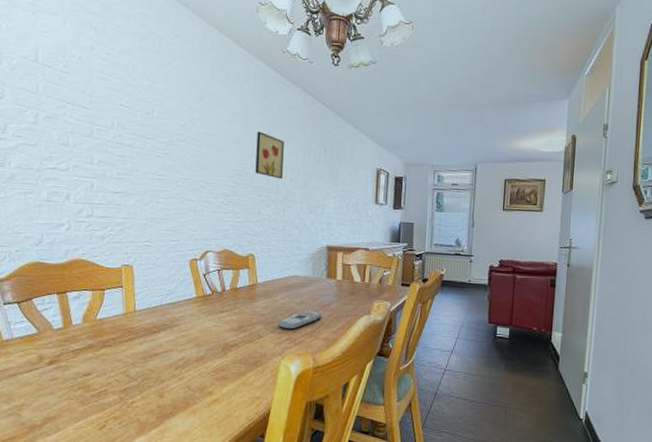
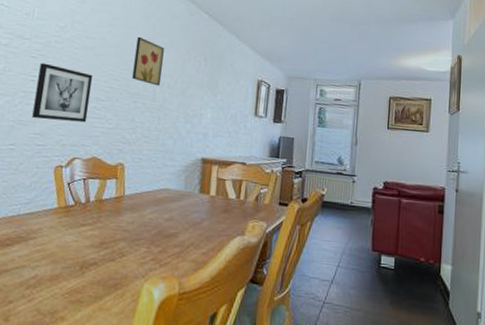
wall art: none [163,161,218,218] -> present [32,62,93,123]
remote control: present [277,309,323,330] -> none [142,227,193,249]

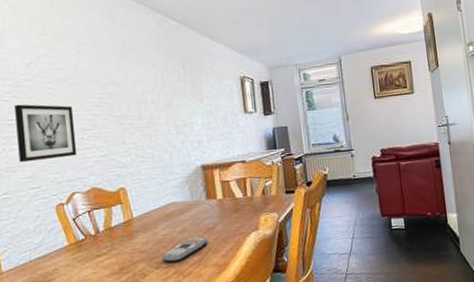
wall art: present [132,36,164,86] -> none [109,57,143,104]
remote control: none [142,227,193,249] -> present [161,236,209,263]

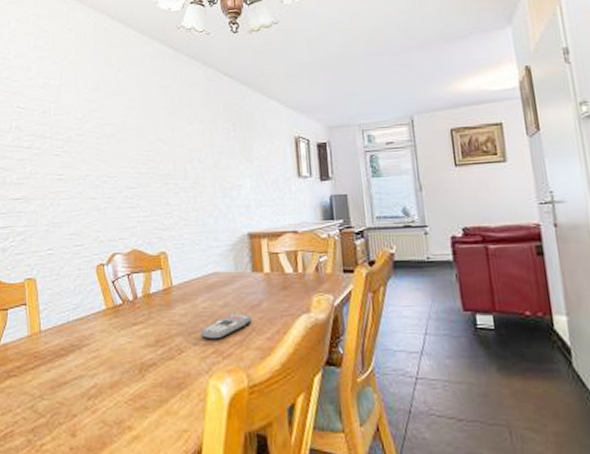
wall art: present [14,104,77,163] -> none [65,159,121,219]

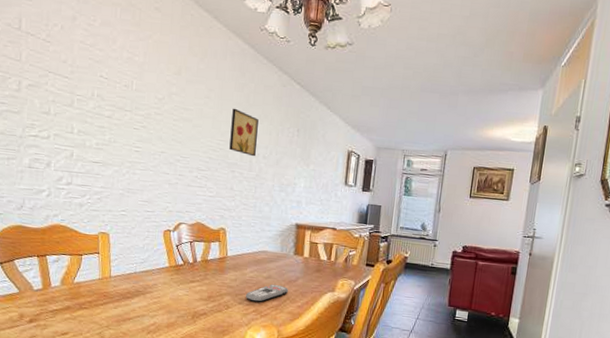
wall art: none [158,113,189,163] -> present [229,108,259,157]

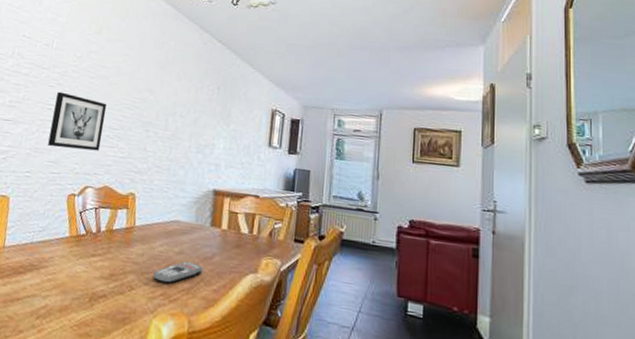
wall art: none [139,134,193,191] -> present [48,91,107,151]
wall art: present [229,108,259,157] -> none [145,65,177,116]

